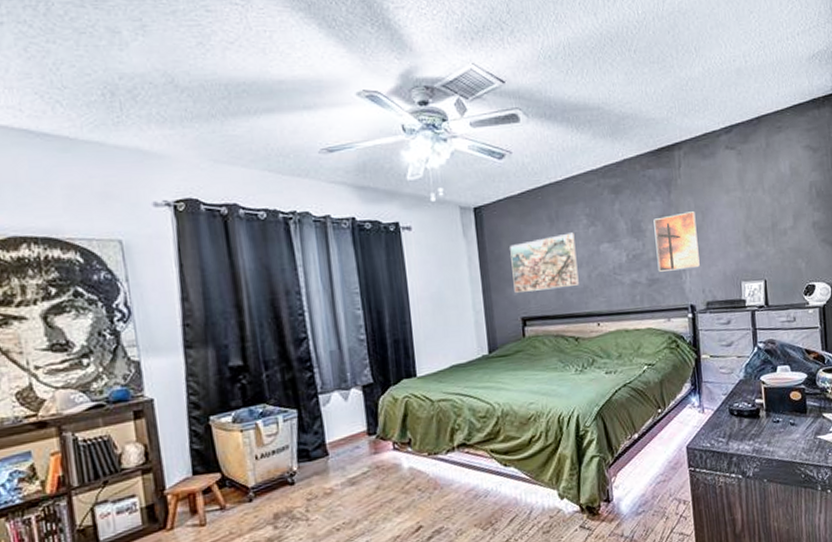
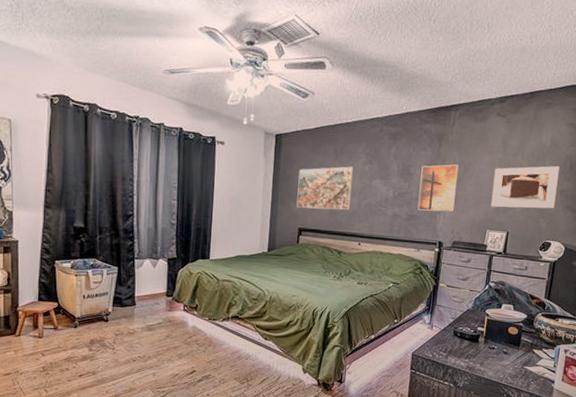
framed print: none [736,195,810,254] -> present [490,165,560,209]

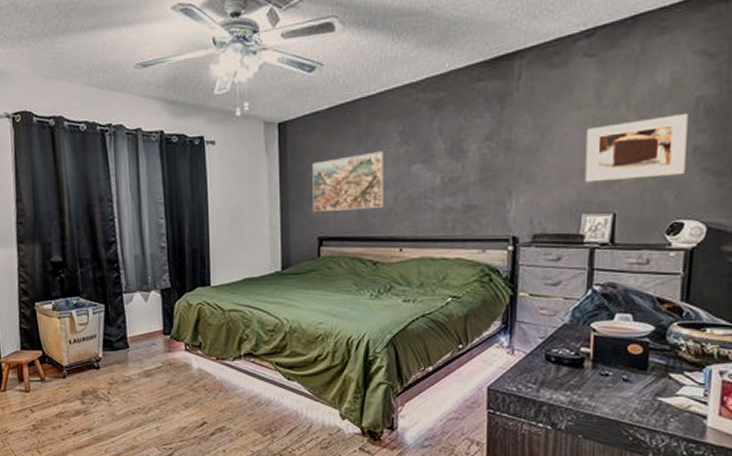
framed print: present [417,164,459,212] -> none [477,131,532,198]

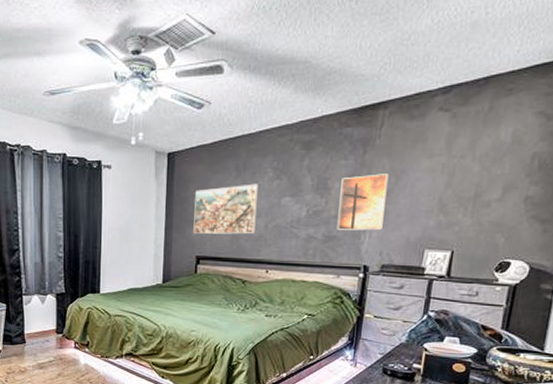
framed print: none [477,131,532,198] -> present [337,174,389,231]
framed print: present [585,112,688,182] -> none [430,166,524,222]

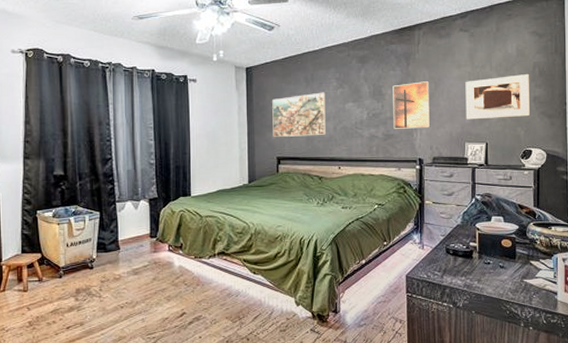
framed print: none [430,166,524,222] -> present [465,73,530,120]

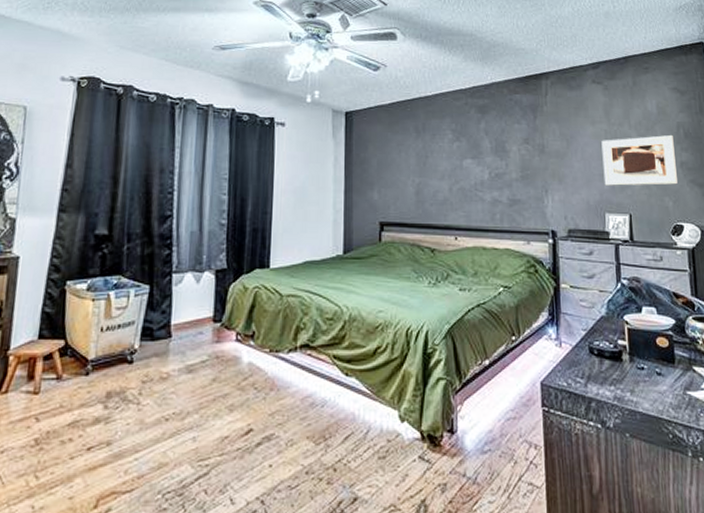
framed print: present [272,92,327,137] -> none [375,145,441,198]
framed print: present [393,81,431,129] -> none [518,138,564,194]

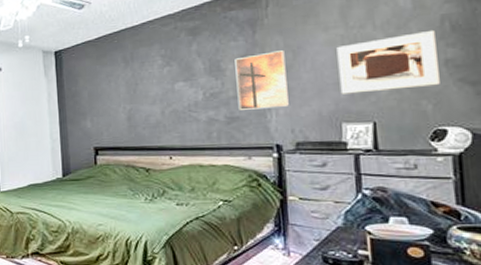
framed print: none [518,138,564,194] -> present [235,50,290,110]

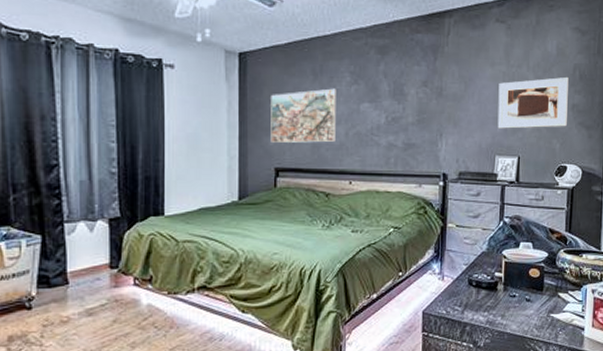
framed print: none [86,72,153,125] -> present [270,88,337,143]
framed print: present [235,50,290,110] -> none [415,80,458,138]

